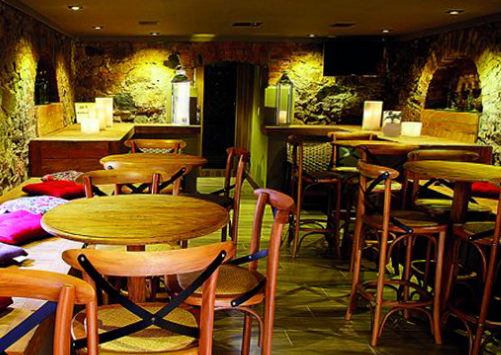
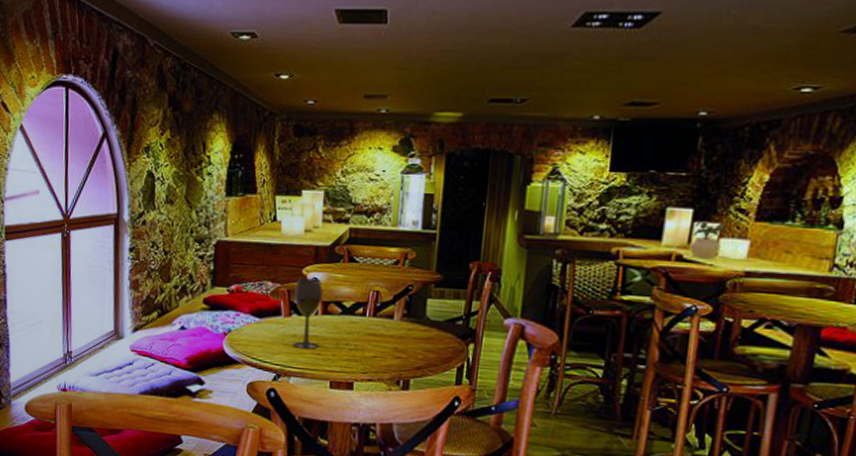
wine glass: none [95,167,117,222] -> present [292,278,323,349]

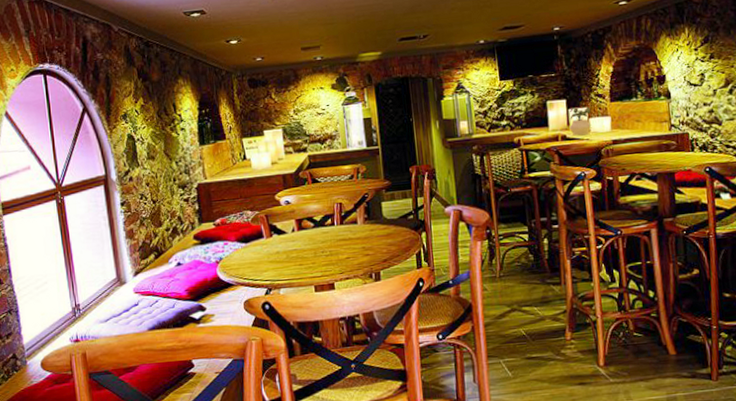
wine glass: present [292,278,323,349] -> none [271,201,300,263]

